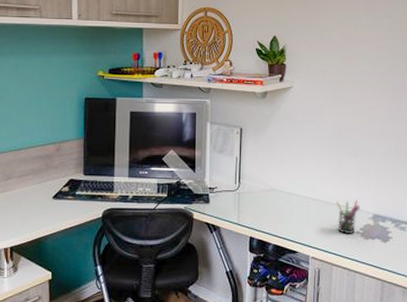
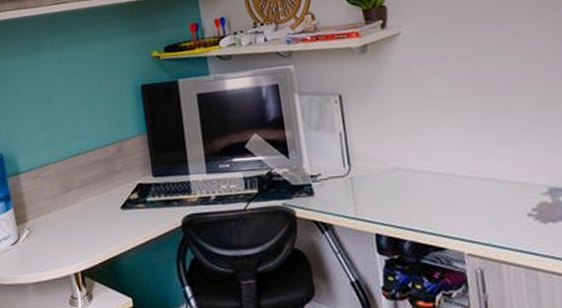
pen holder: present [336,200,360,235] -> none [489,171,527,220]

